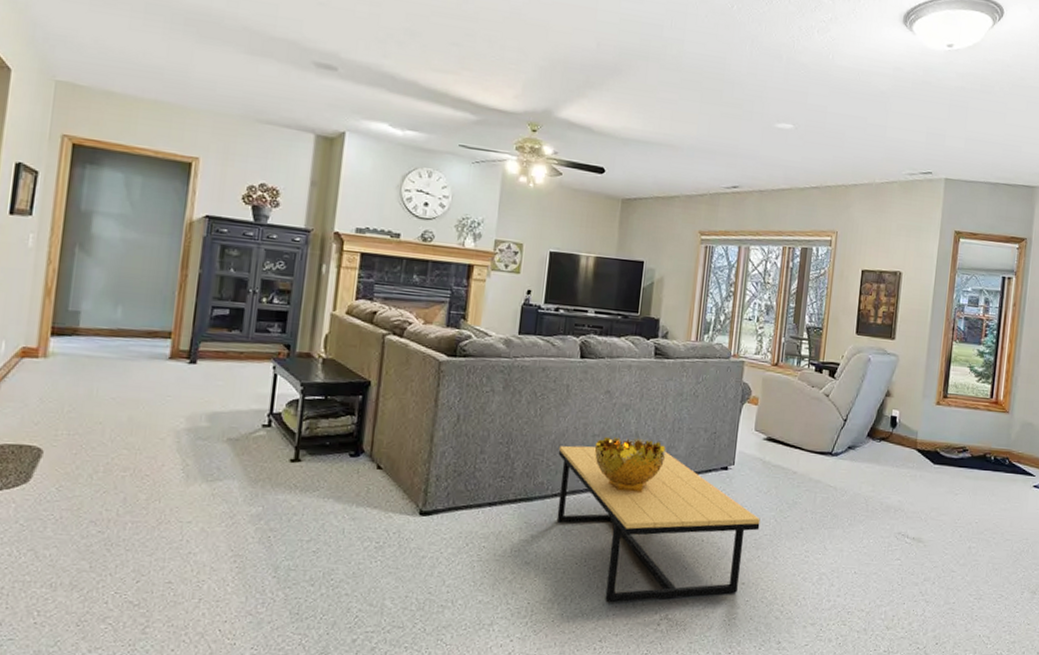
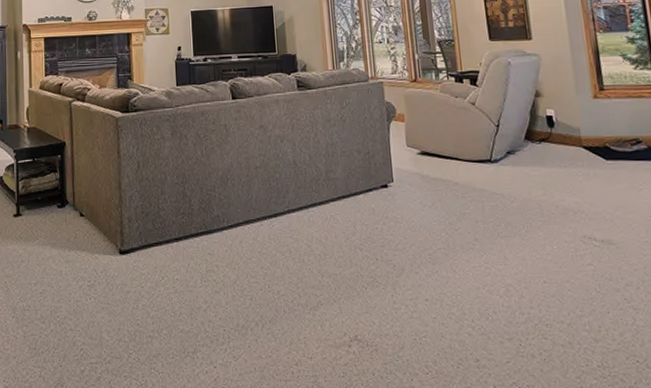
coffee table: present [556,445,761,603] -> none [227,176,432,326]
decorative bowl: present [594,436,666,492] -> none [258,165,326,217]

